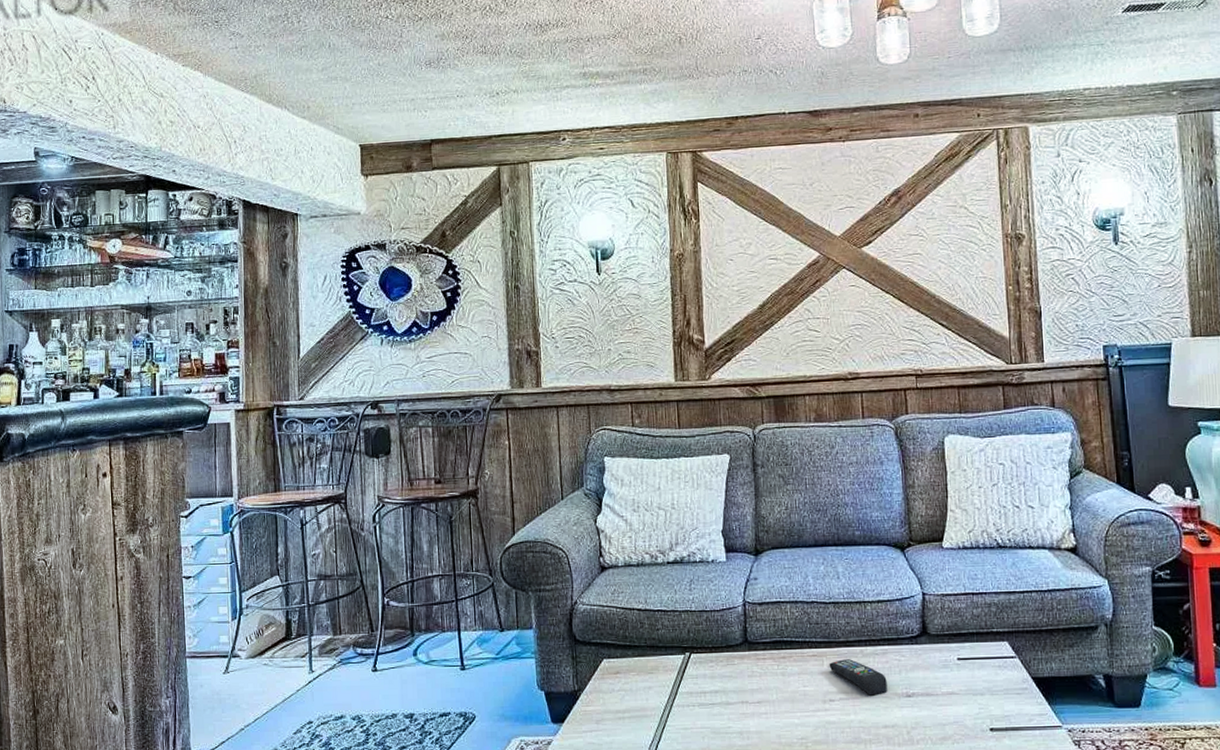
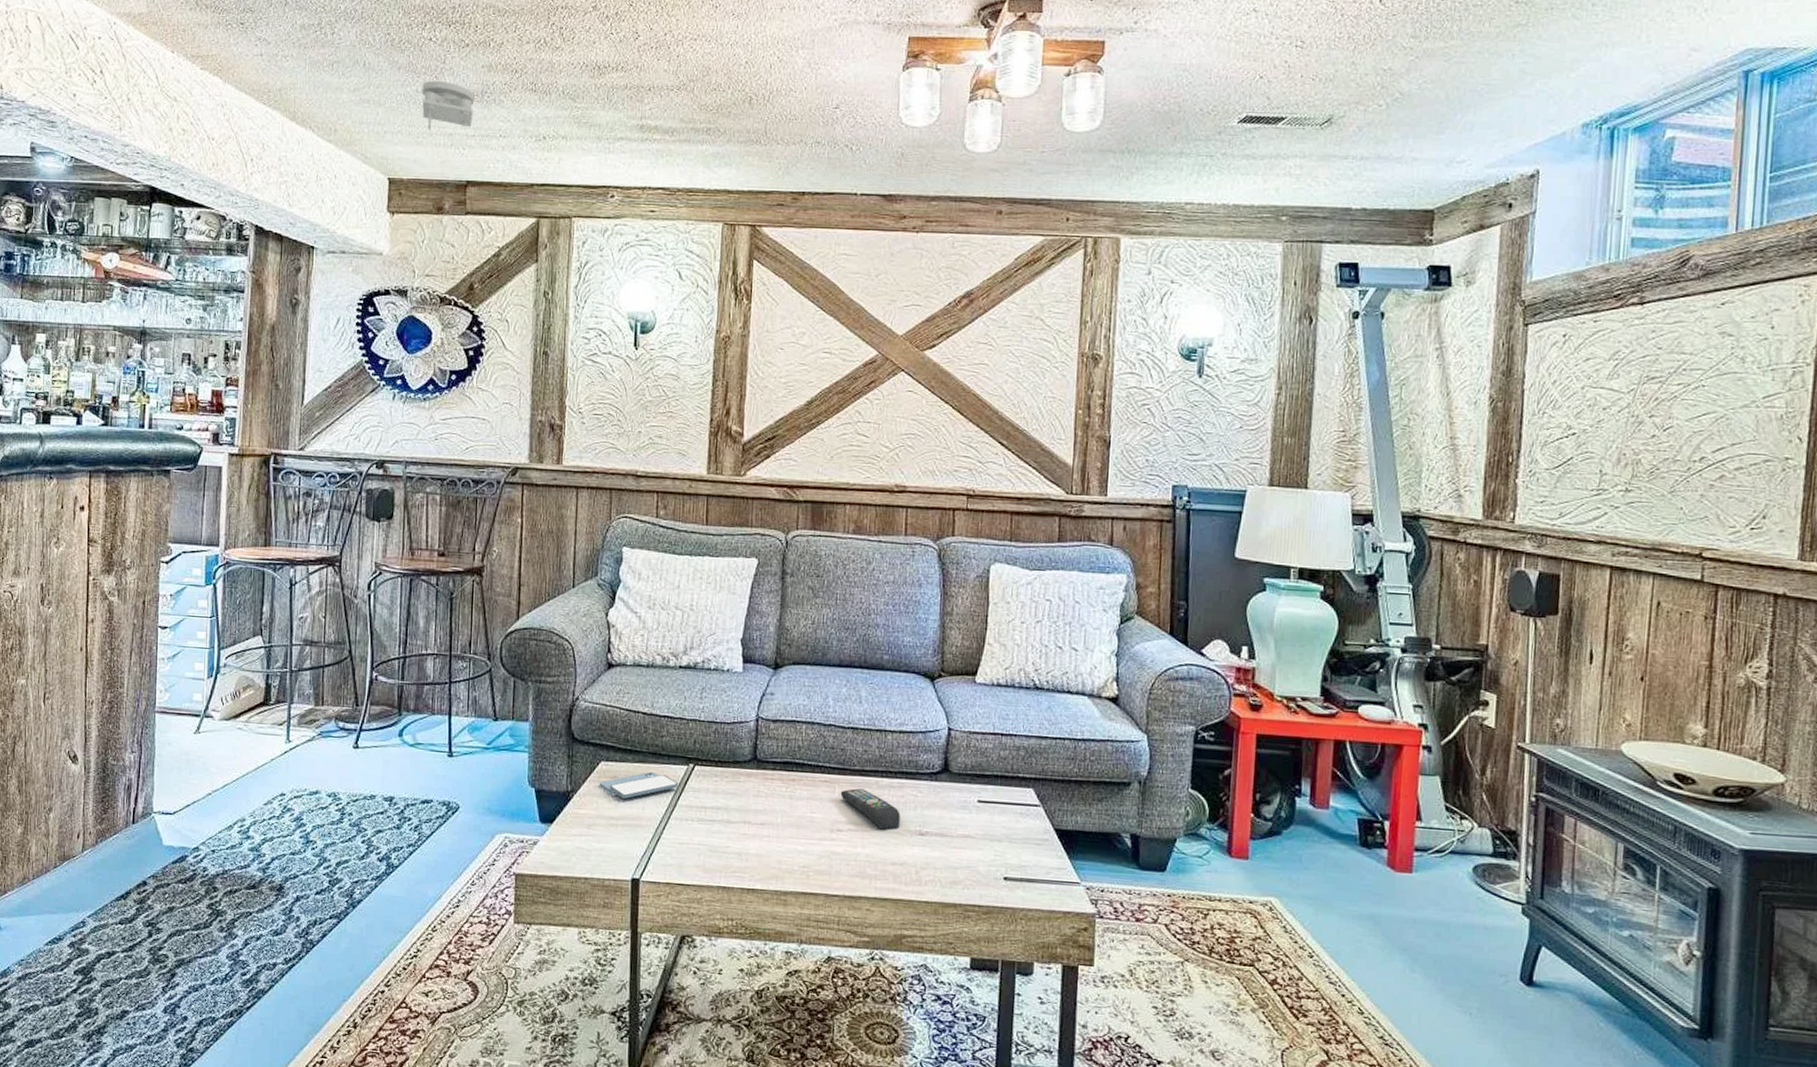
smoke detector: none [383,52,432,98] -> present [422,80,475,130]
smartphone: none [603,664,678,692] -> present [599,771,679,799]

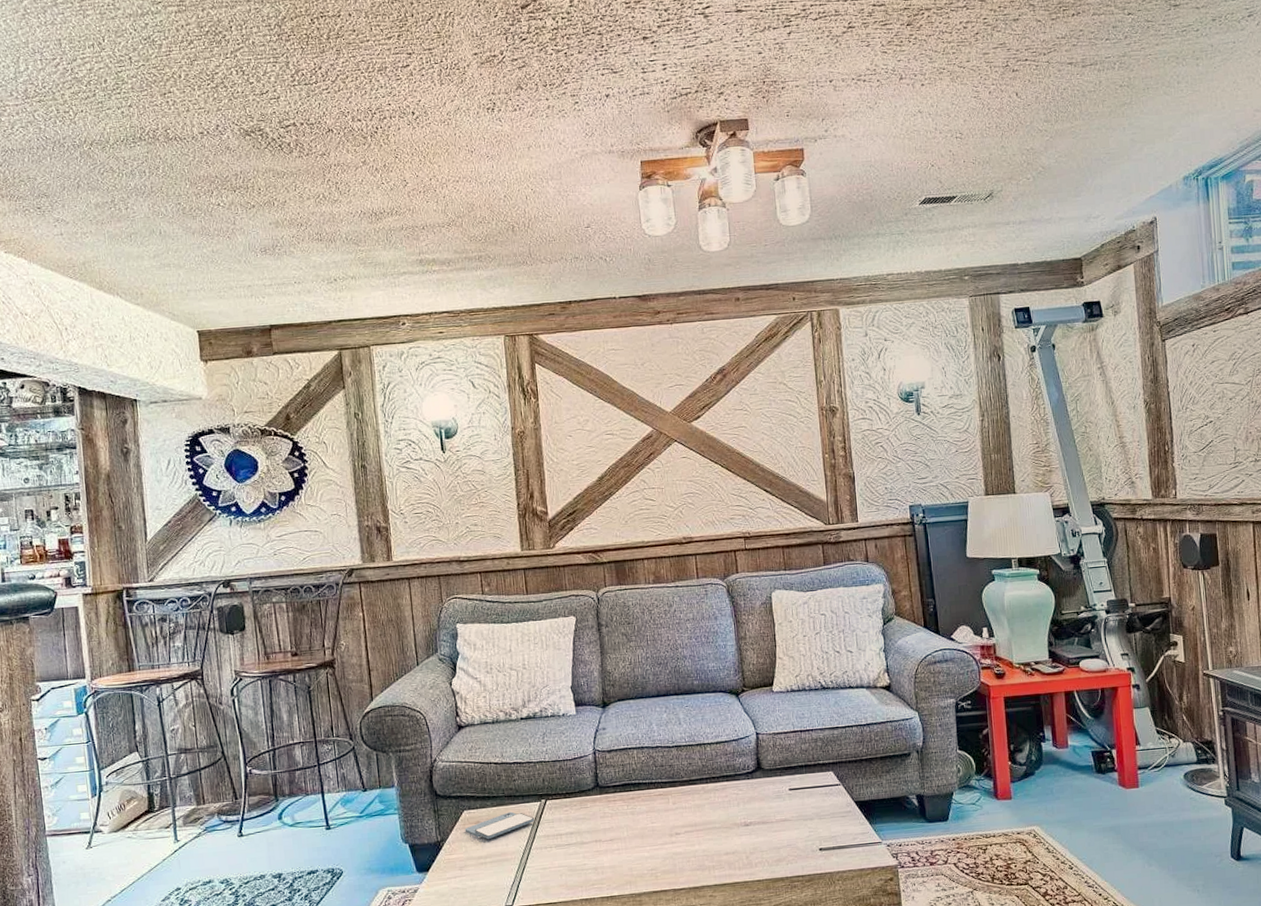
smoke detector: present [422,80,475,130] -> none [216,240,268,285]
remote control: present [840,788,900,830] -> none [674,796,728,827]

